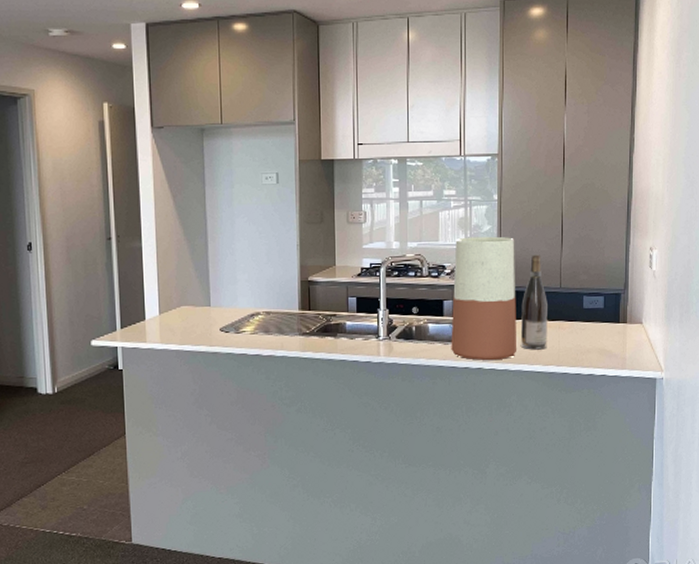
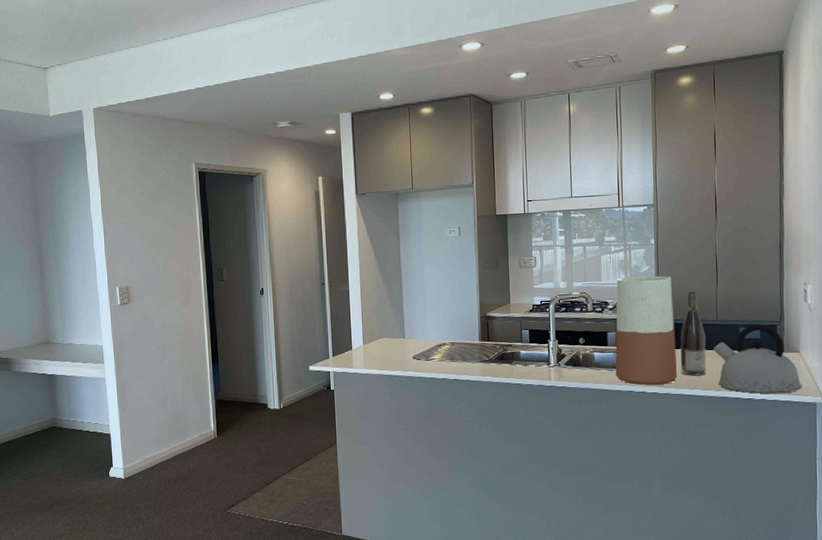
kettle: none [555,292,643,369] -> present [713,324,802,394]

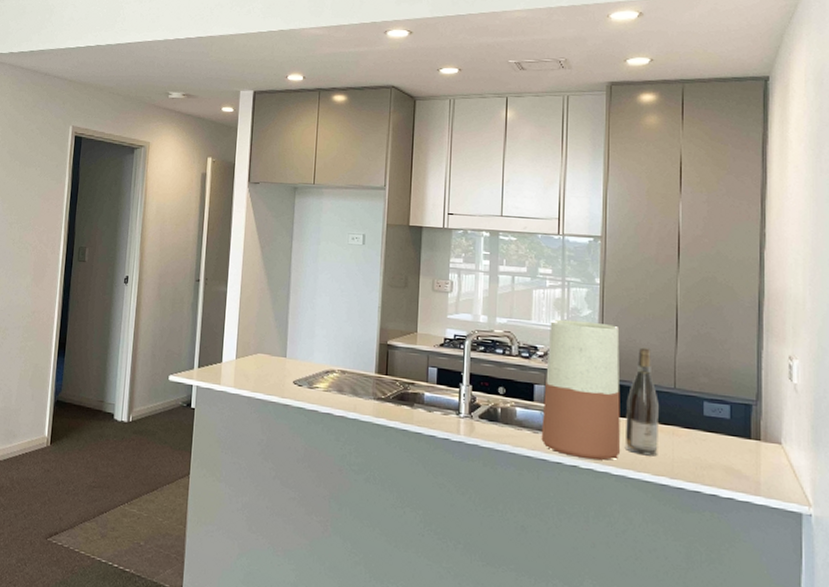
kettle: present [713,324,802,394] -> none [668,399,784,495]

